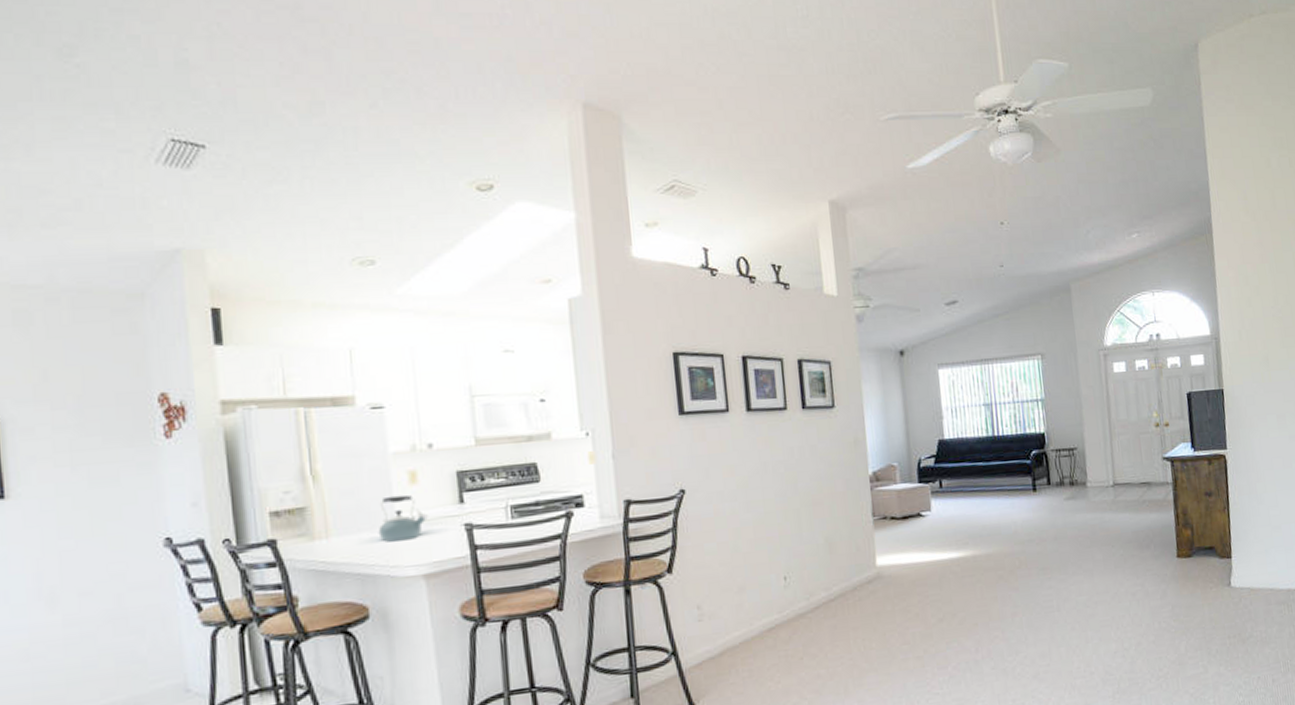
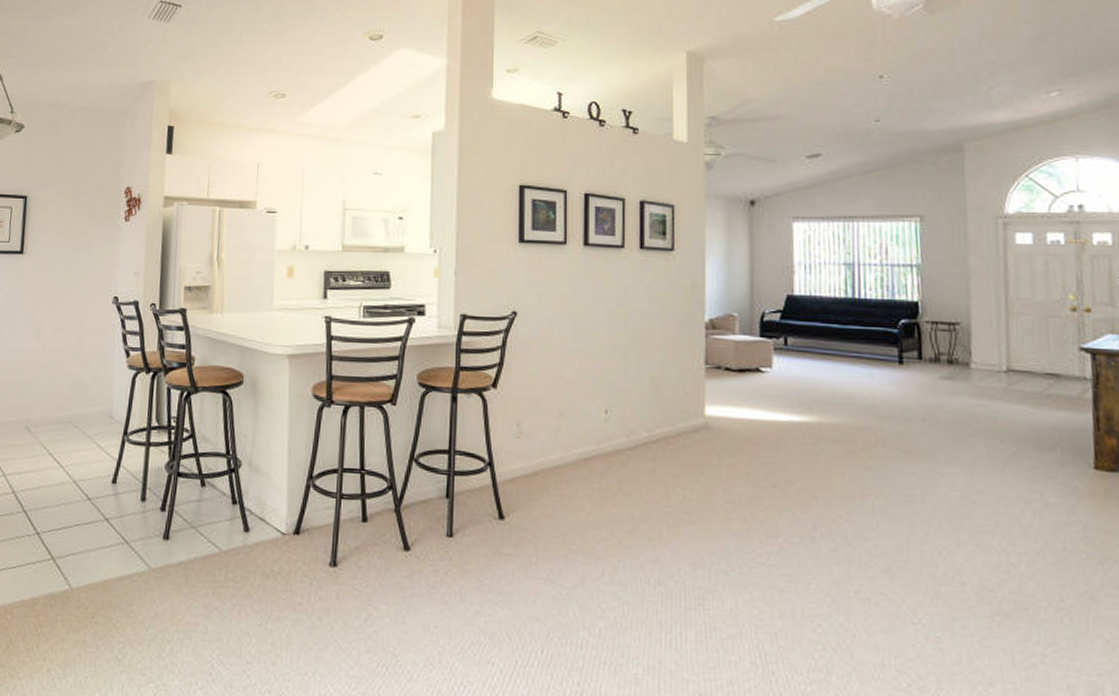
kettle: present [378,494,428,543] -> none [259,285,298,325]

